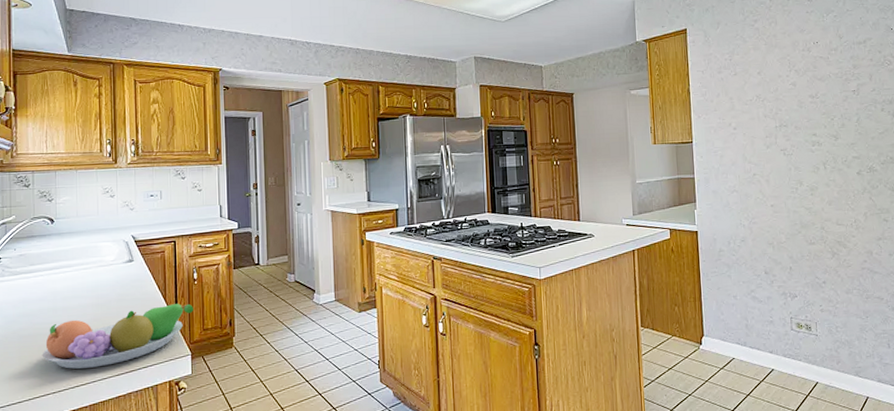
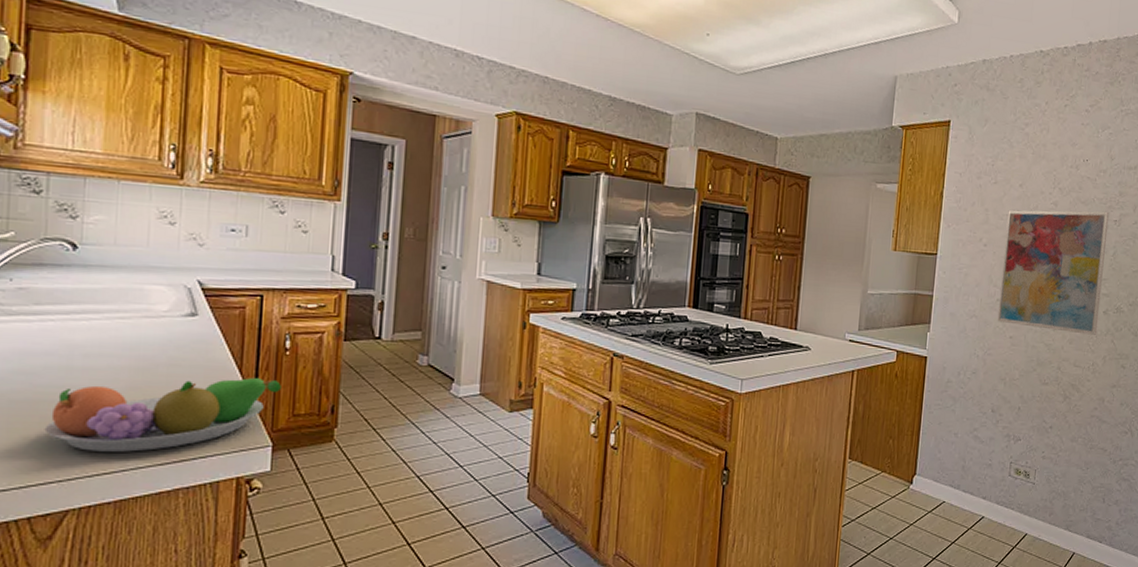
wall art: none [751,84,854,195] -> present [997,210,1110,335]

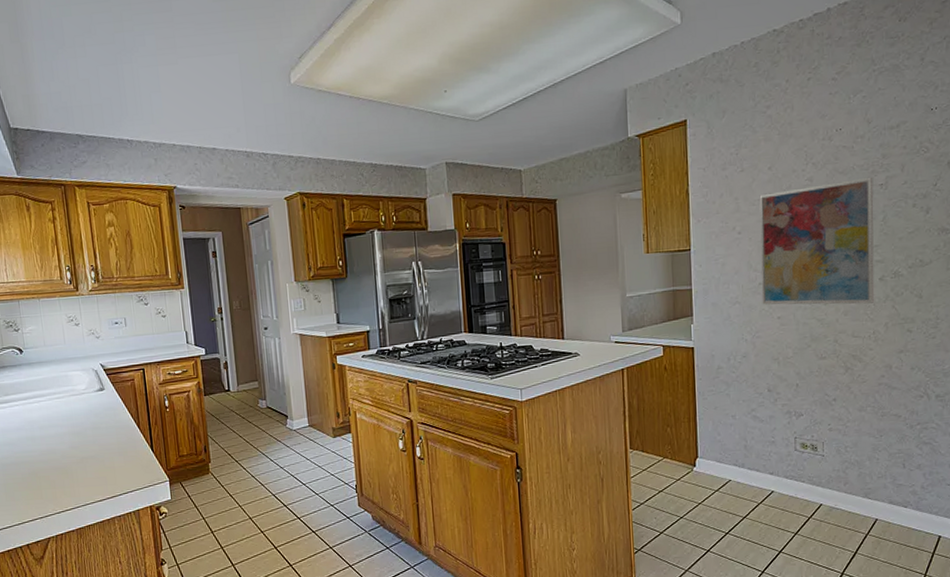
fruit bowl: present [44,378,281,452] -> none [26,431,168,495]

